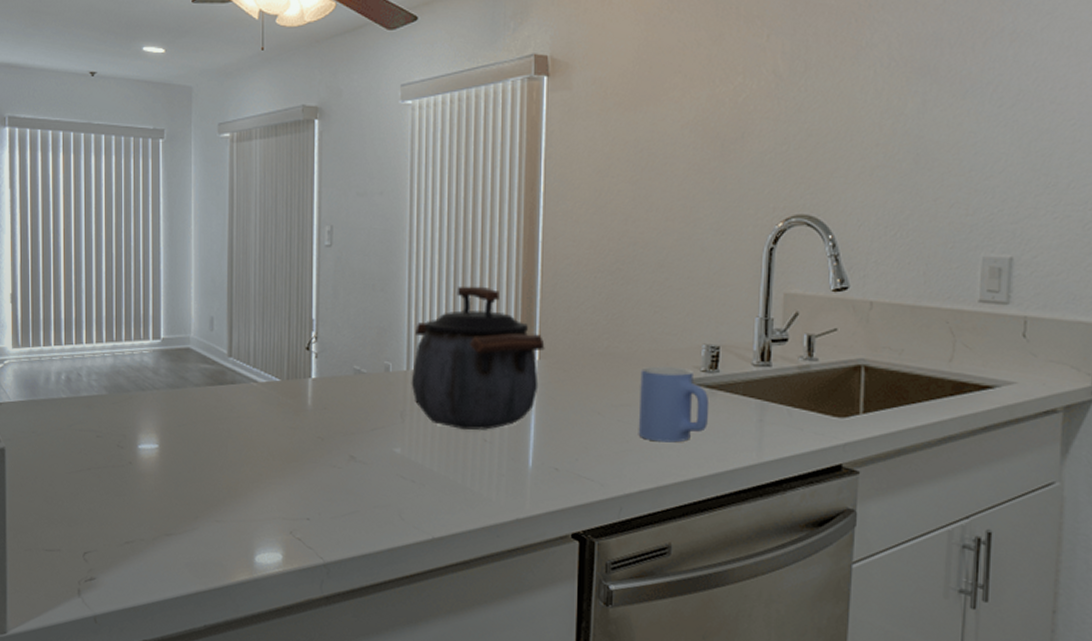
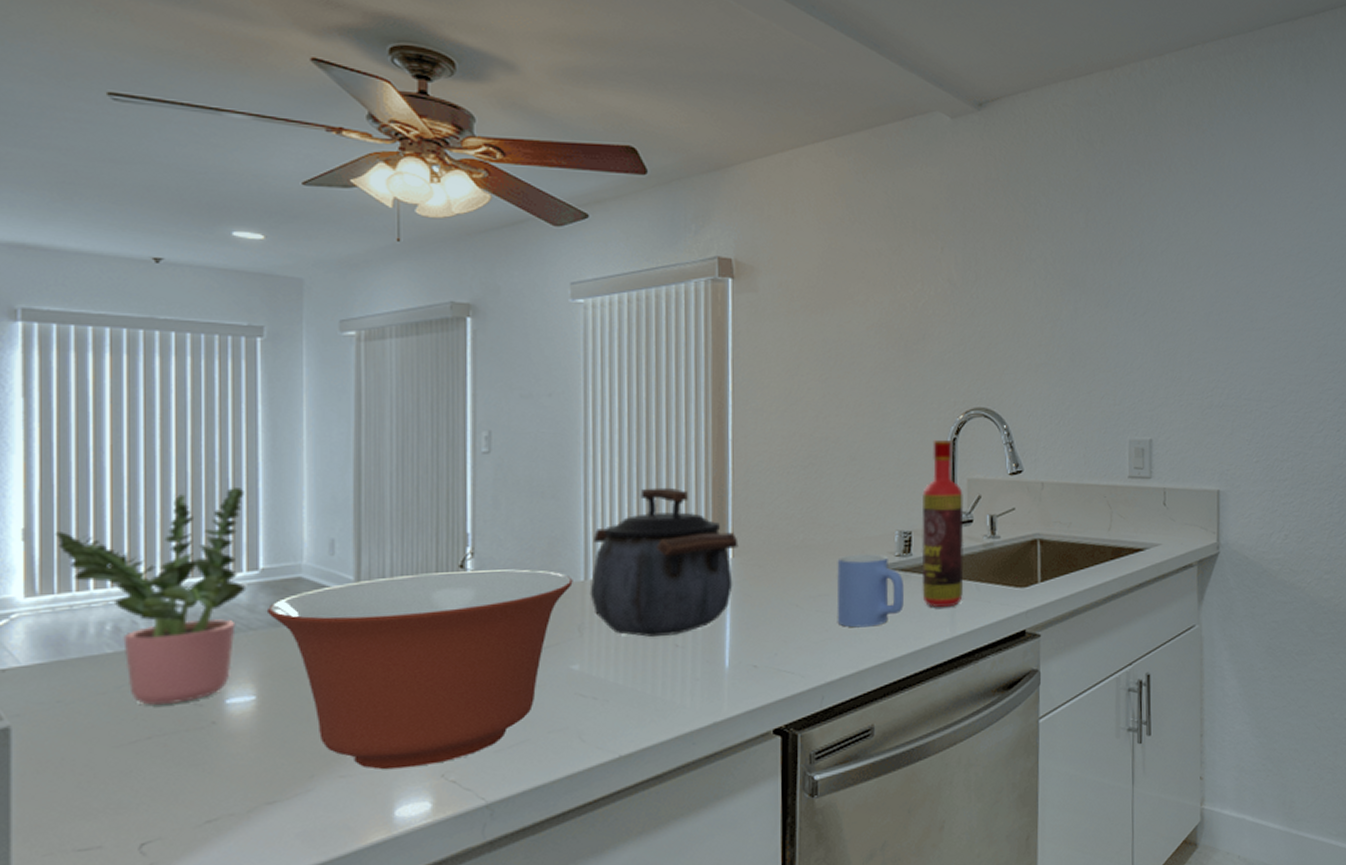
potted plant: none [30,268,153,444] -> present [54,488,247,705]
mixing bowl: none [165,352,397,522] -> present [266,569,573,770]
bottle: none [728,248,778,431] -> present [921,439,964,608]

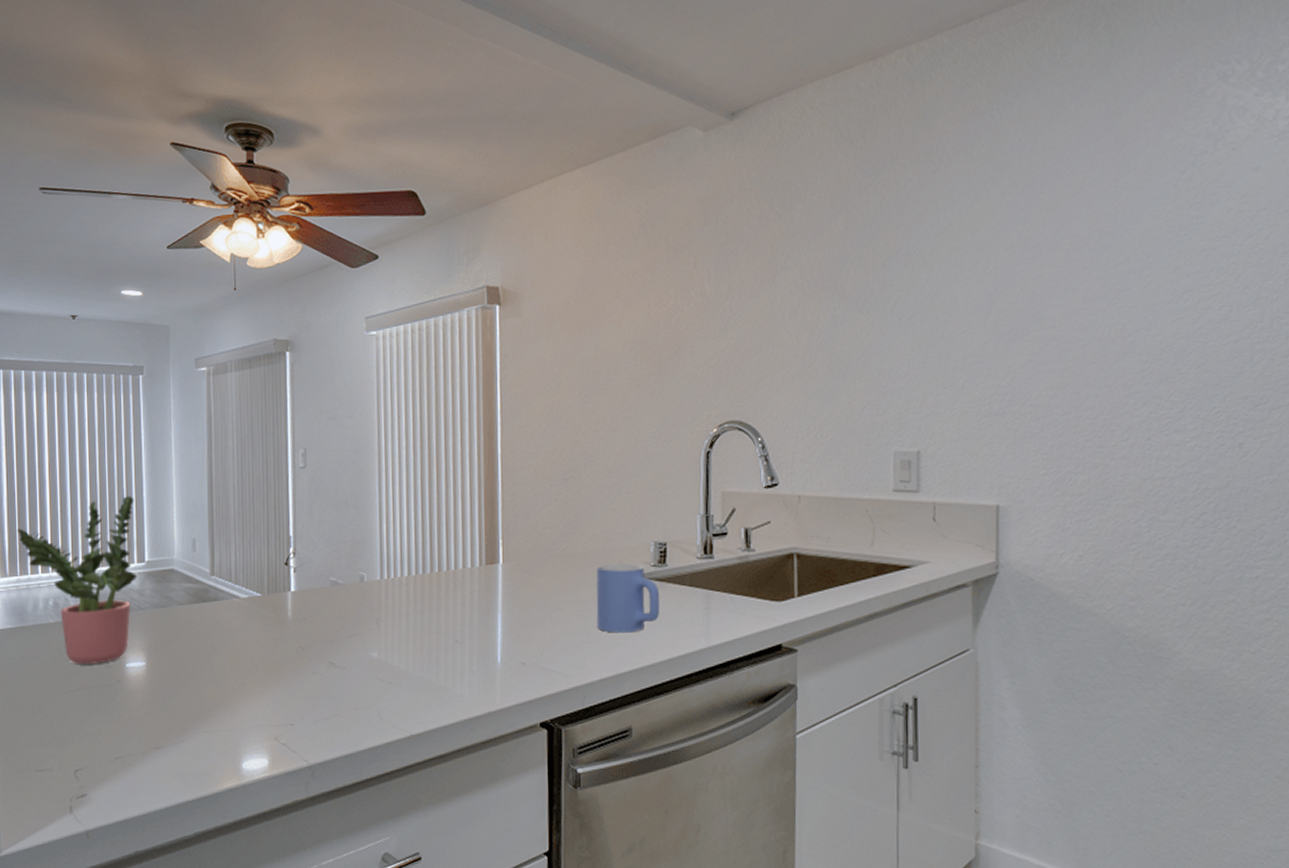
mixing bowl: present [266,569,573,770] -> none [151,568,371,730]
kettle: present [590,487,739,637] -> none [385,498,508,631]
bottle: present [921,439,964,608] -> none [676,453,719,618]

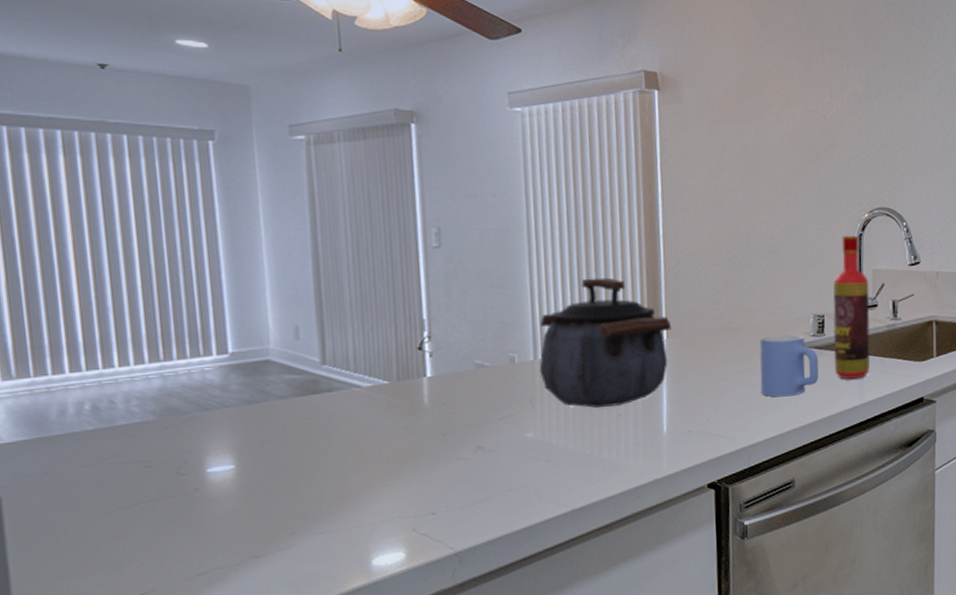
potted plant: present [17,496,138,664] -> none [25,279,218,475]
kettle: none [385,498,508,631] -> present [539,277,672,408]
bottle: none [676,453,719,618] -> present [833,235,870,380]

